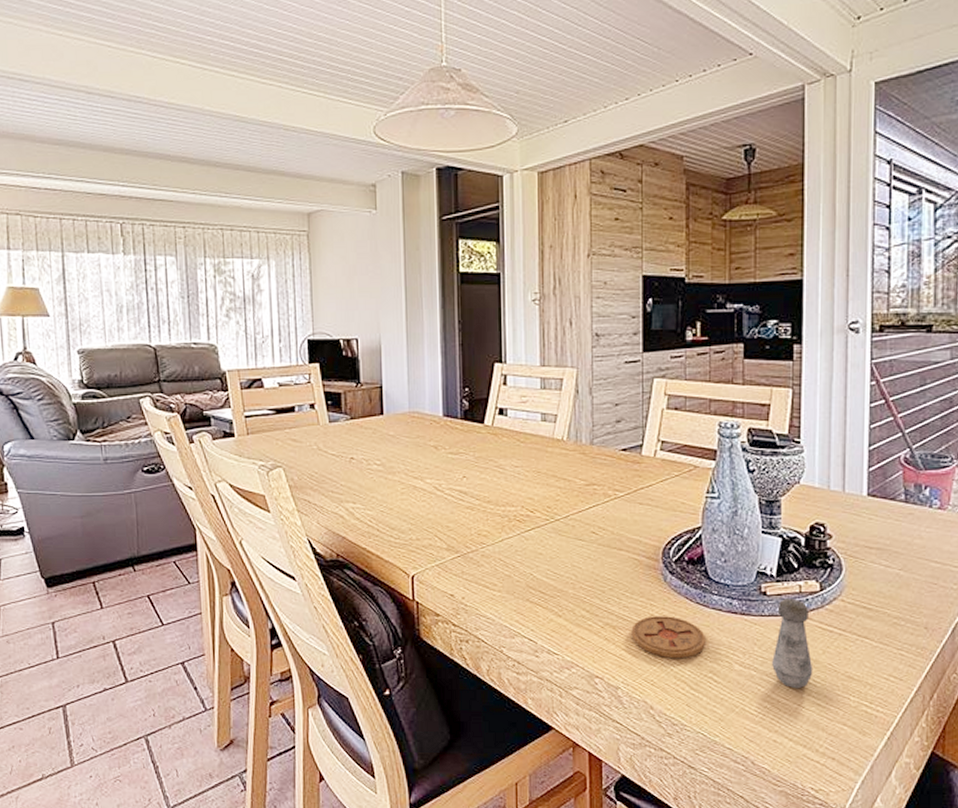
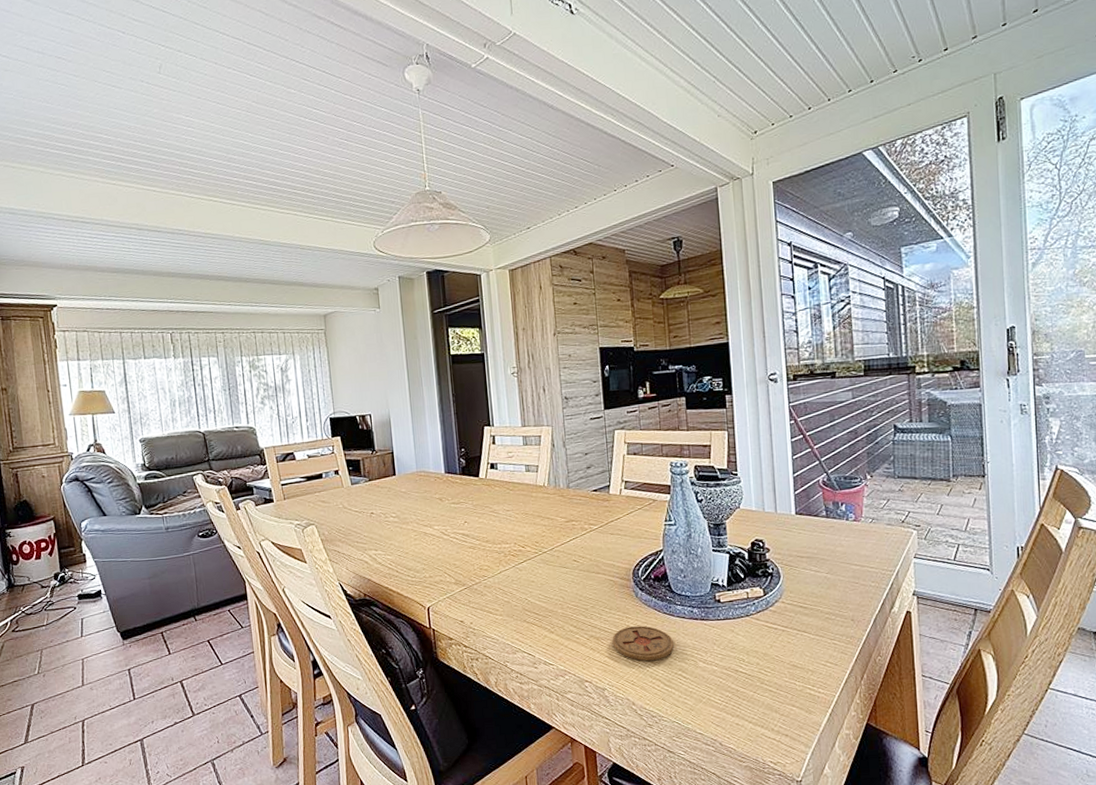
salt shaker: present [772,598,813,689] -> none [729,603,764,679]

